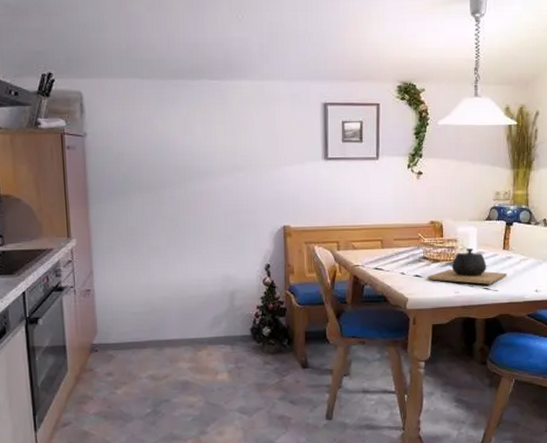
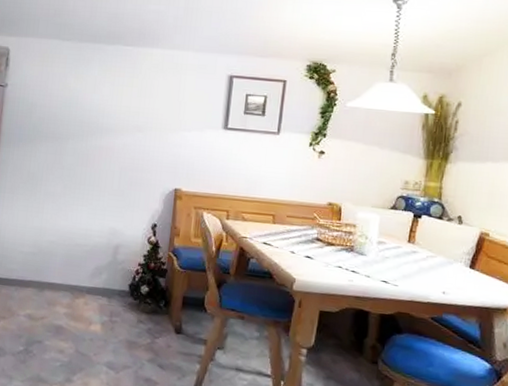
teapot: present [427,248,508,284] -> none [318,236,411,278]

